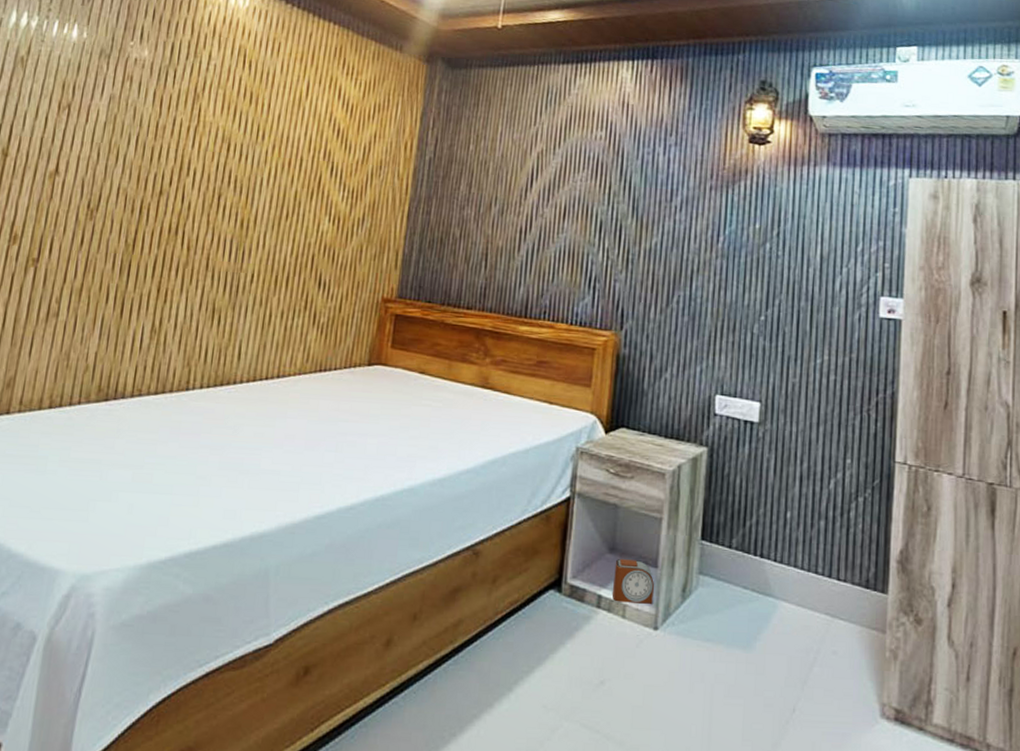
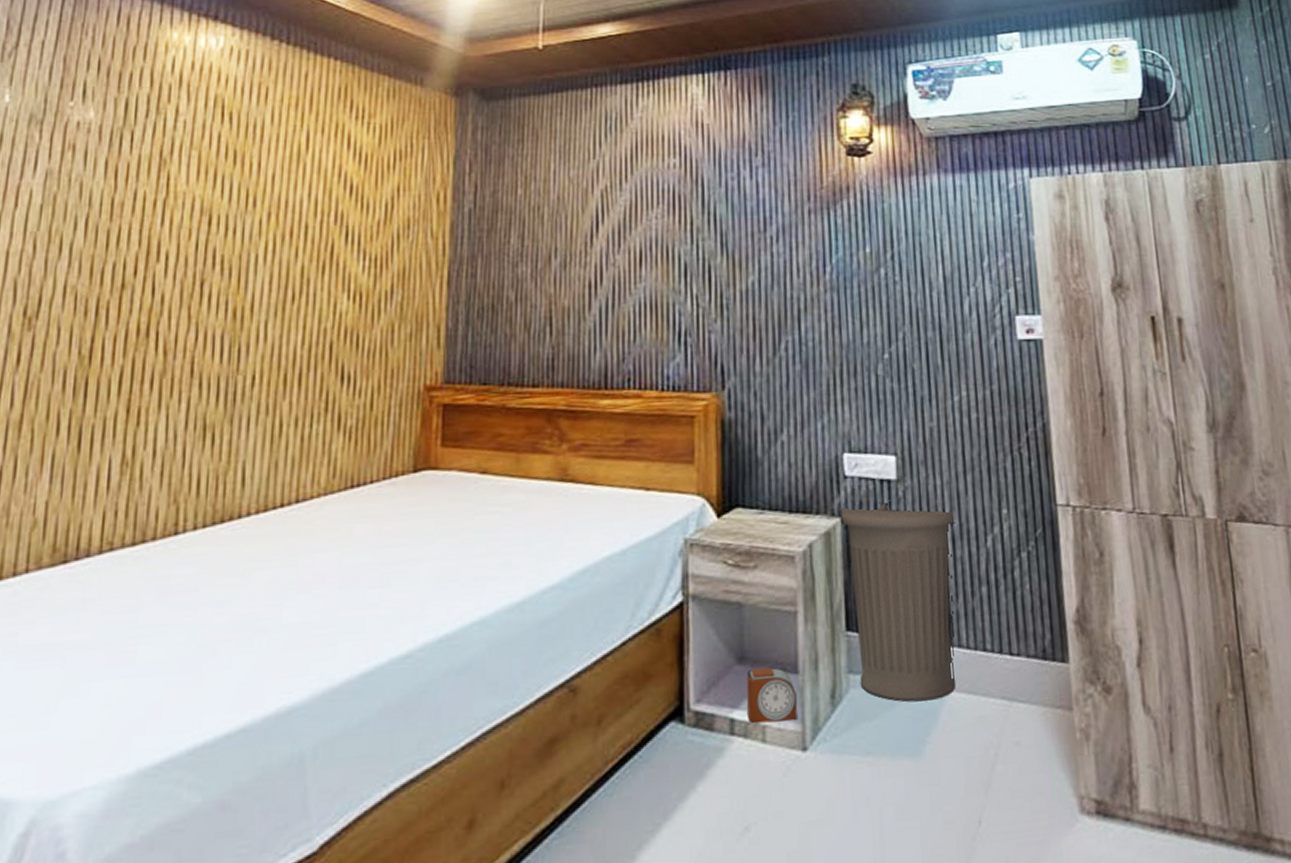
trash bin: none [707,438,804,606] -> present [841,500,956,702]

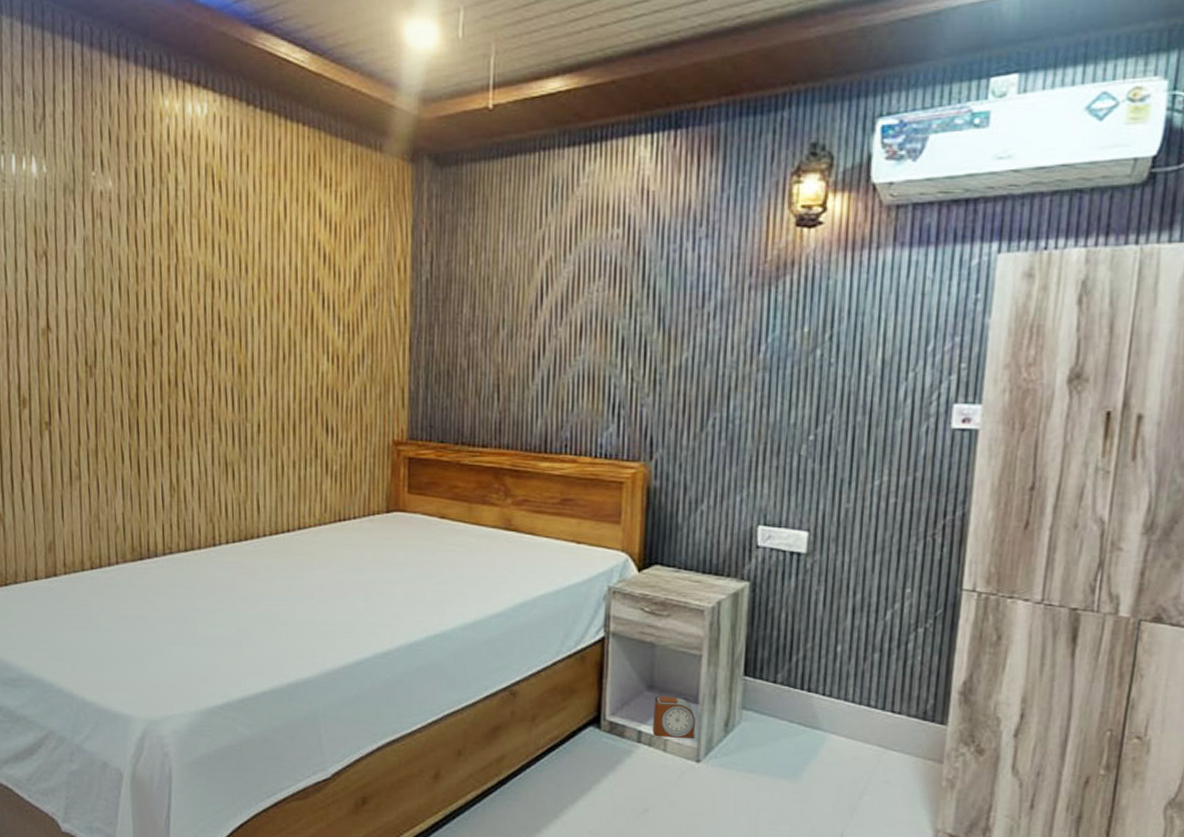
trash bin: present [841,500,956,702] -> none [750,570,858,739]

